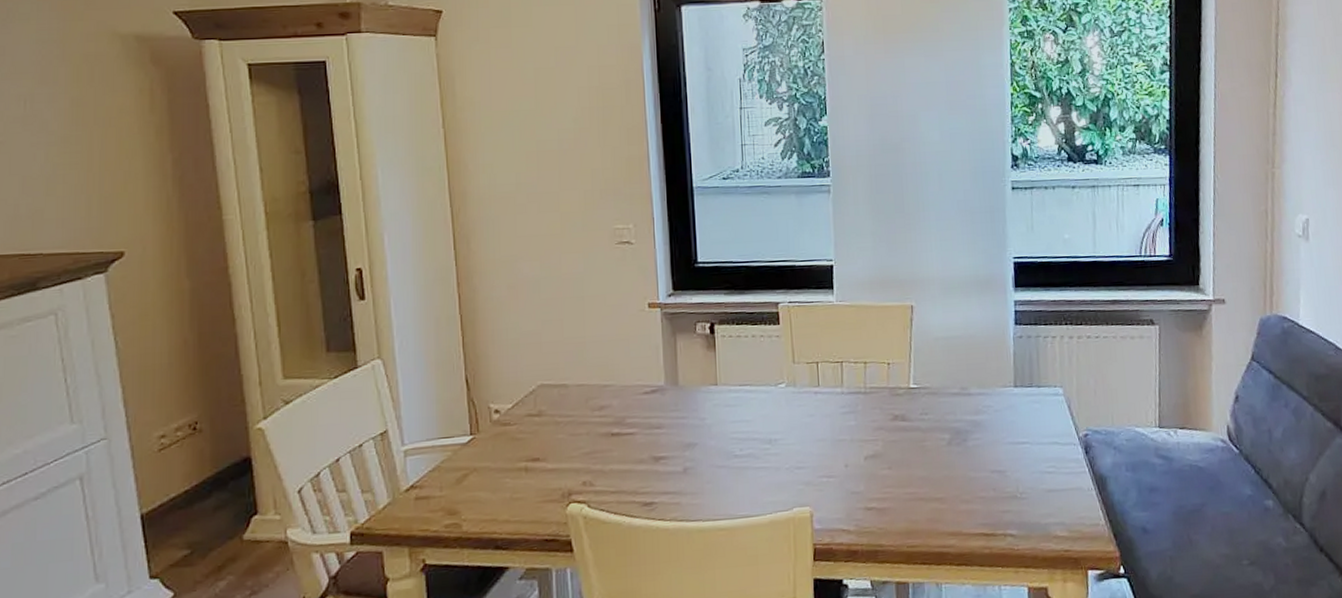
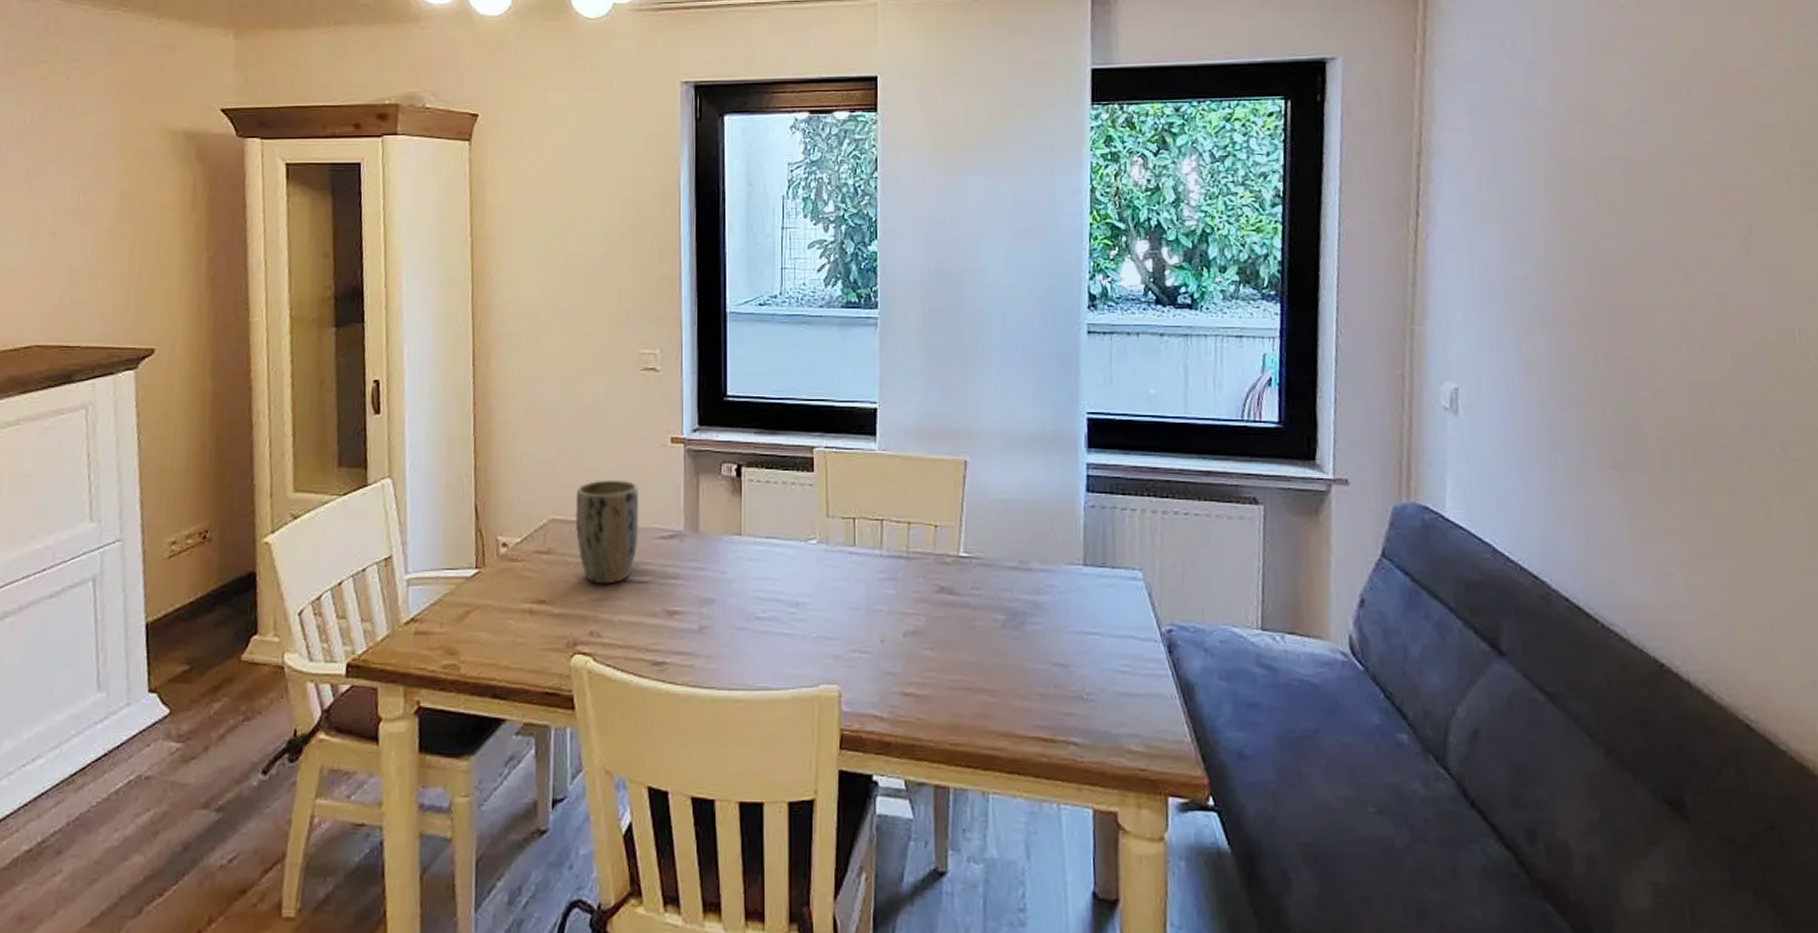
plant pot: none [562,344,623,439] -> present [575,479,639,584]

